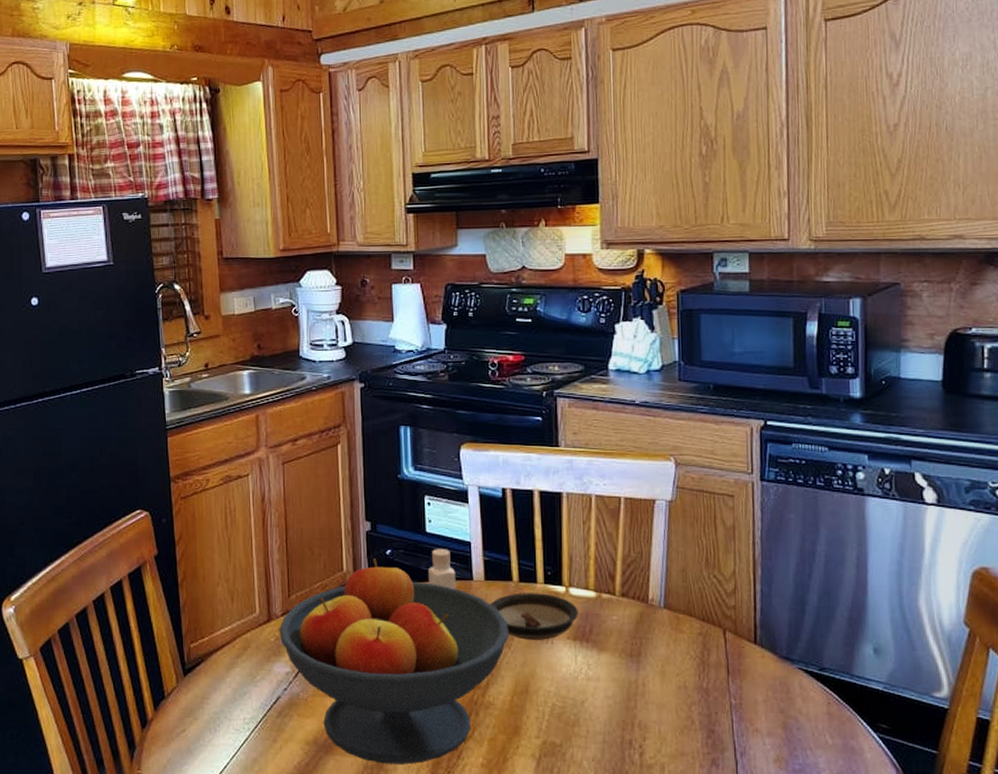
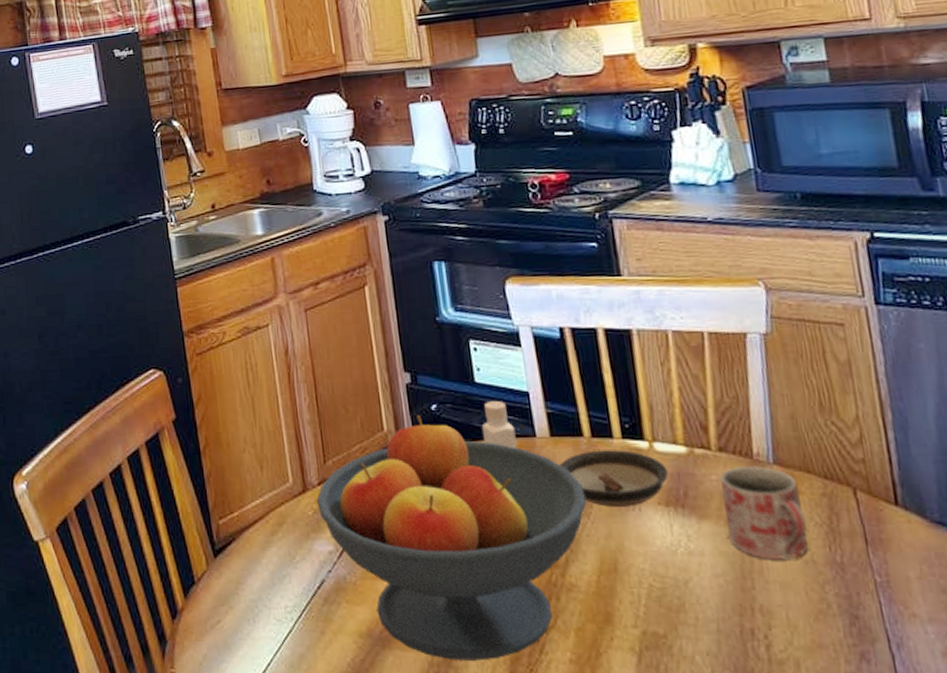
mug: none [620,609,684,685] -> present [720,465,809,559]

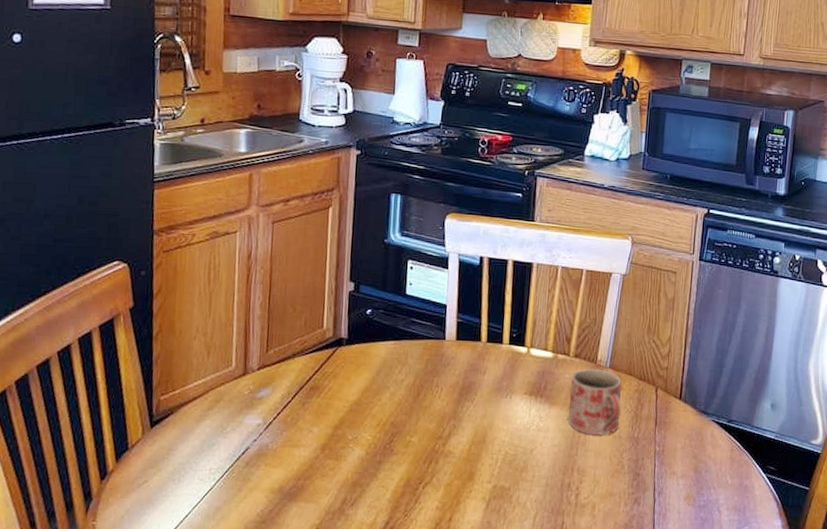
fruit bowl: present [316,415,586,661] -> none [253,317,473,509]
pepper shaker: present [481,401,517,448] -> none [404,310,430,348]
saucer: present [559,450,669,507] -> none [458,352,537,395]

